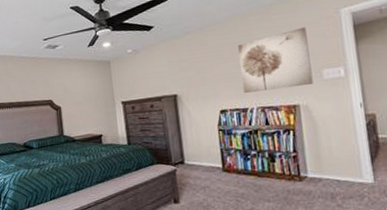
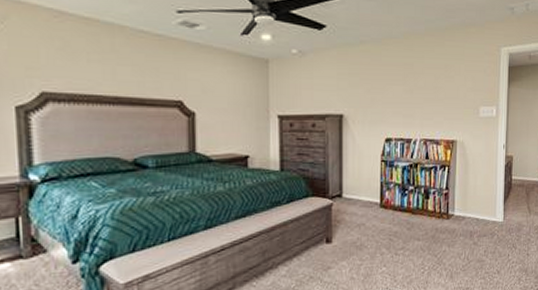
wall art: present [238,27,313,93] -> none [410,59,472,122]

